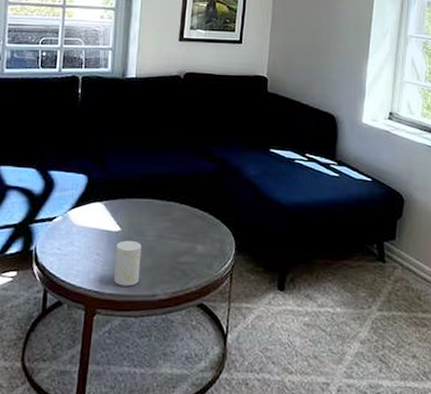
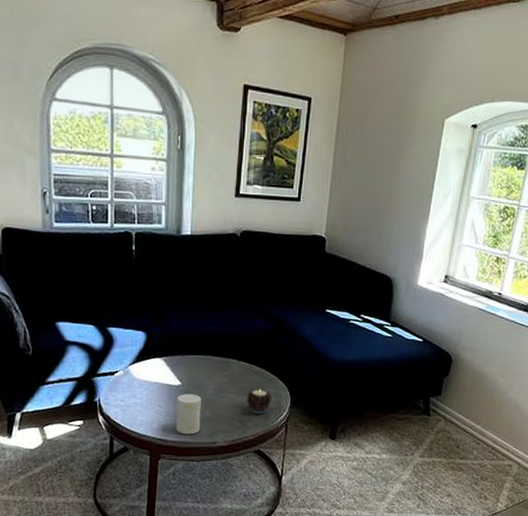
candle: none [188,234,215,262] -> present [246,389,271,414]

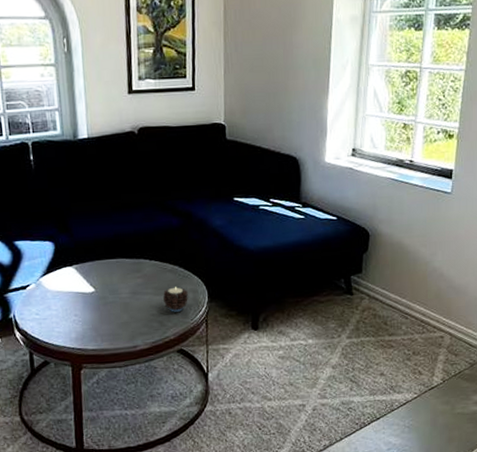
cup: present [176,393,201,435] -> none [92,299,119,342]

